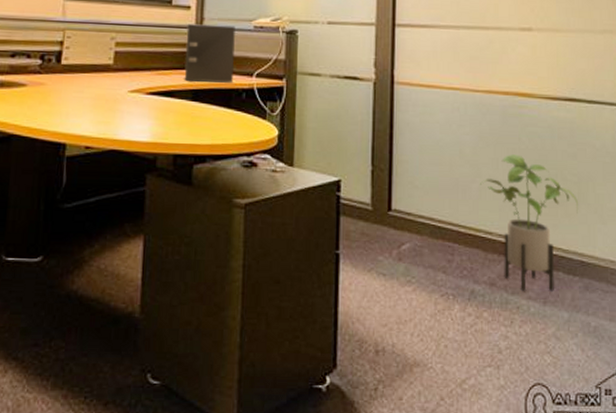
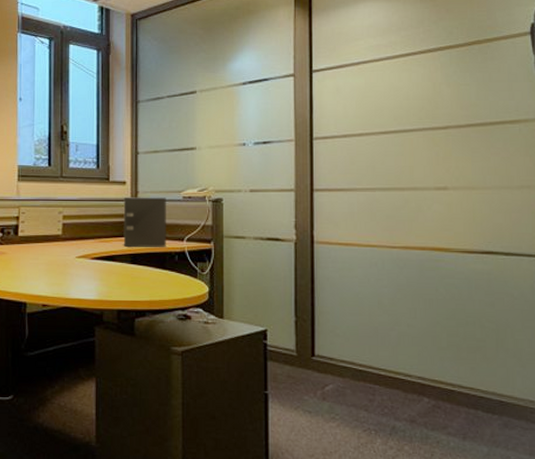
house plant: present [480,154,579,291] -> none [399,304,497,428]

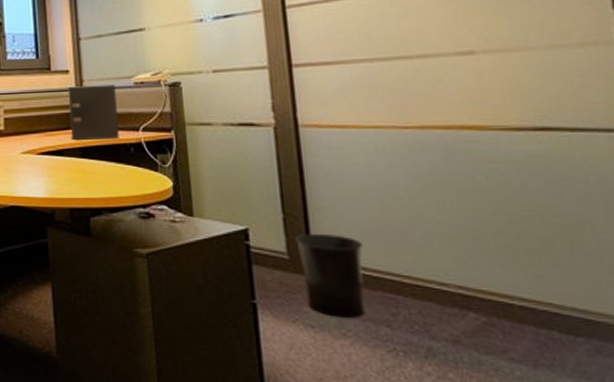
waste bin: none [304,335,354,404] -> present [296,234,365,318]

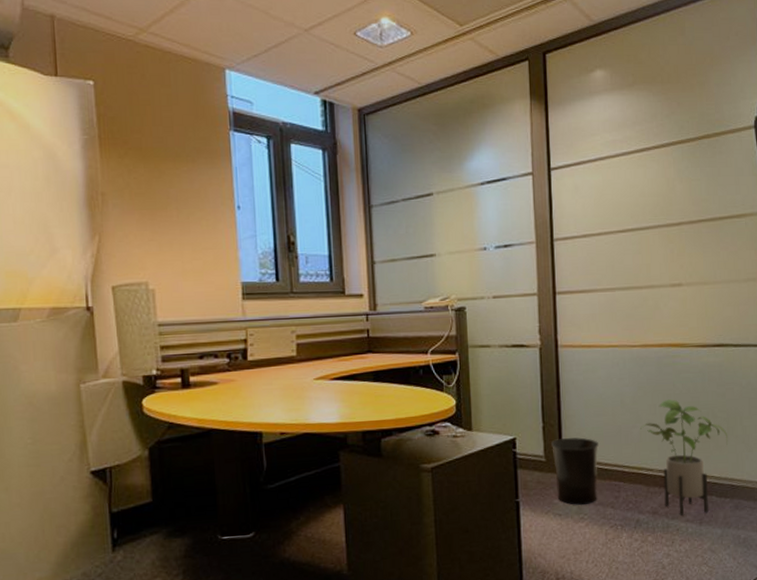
binder: present [67,84,119,140] -> none [361,309,410,364]
house plant: none [424,196,573,353] -> present [640,399,728,516]

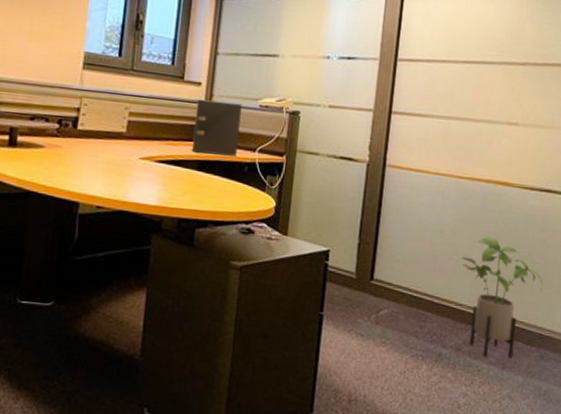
binder: none [361,309,410,364] -> present [191,99,242,157]
waste bin: present [551,437,600,505] -> none [362,258,413,329]

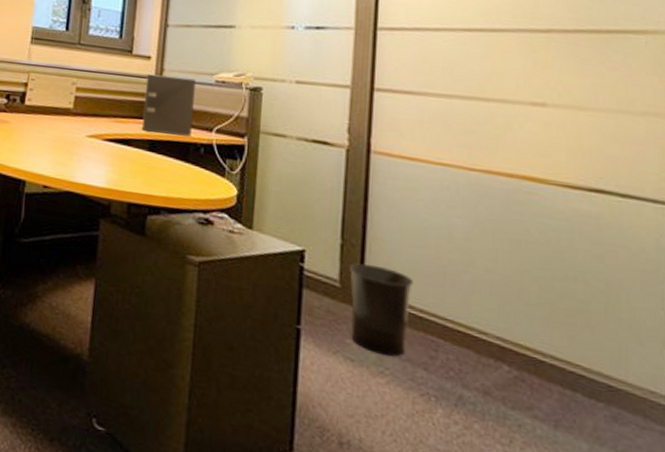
waste bin: none [362,258,413,329] -> present [350,263,415,357]
house plant: present [456,236,544,359] -> none [474,246,606,415]

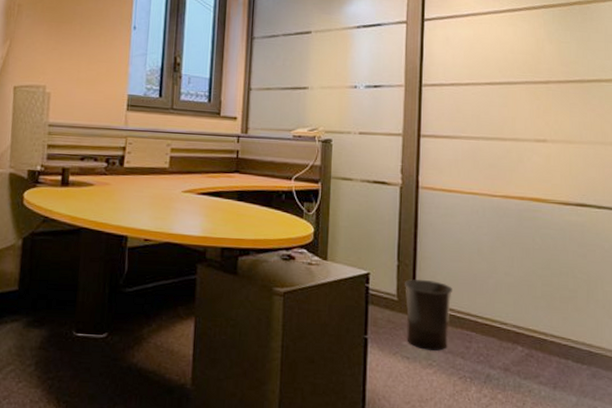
binder: present [141,74,196,137] -> none [231,133,276,186]

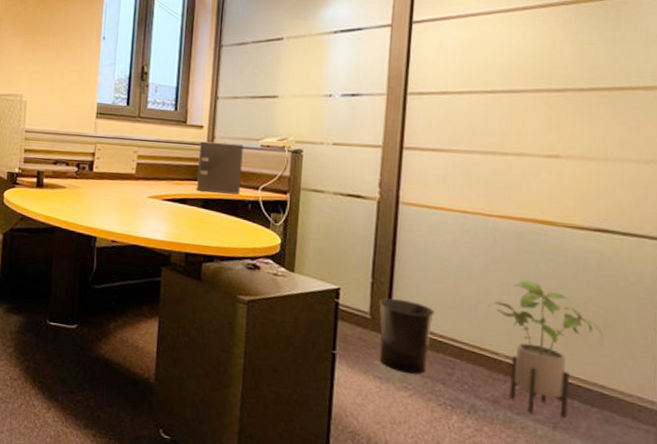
binder: none [231,133,276,186] -> present [196,141,244,195]
house plant: none [496,253,588,378] -> present [488,280,604,418]

